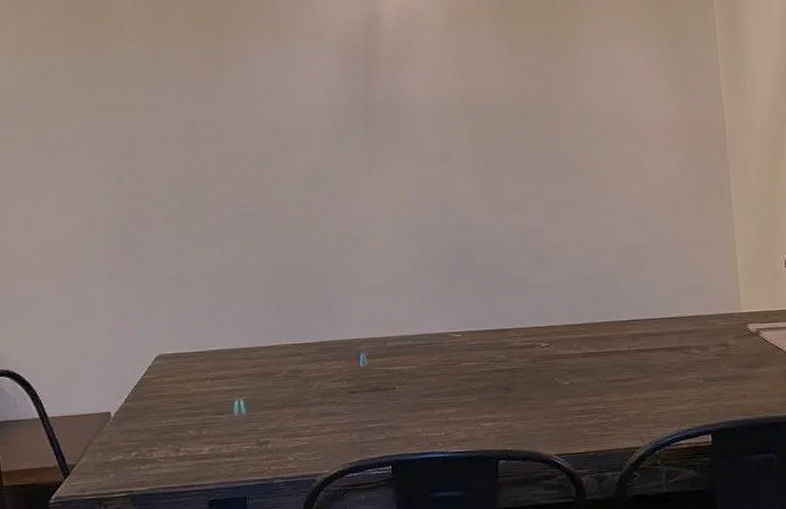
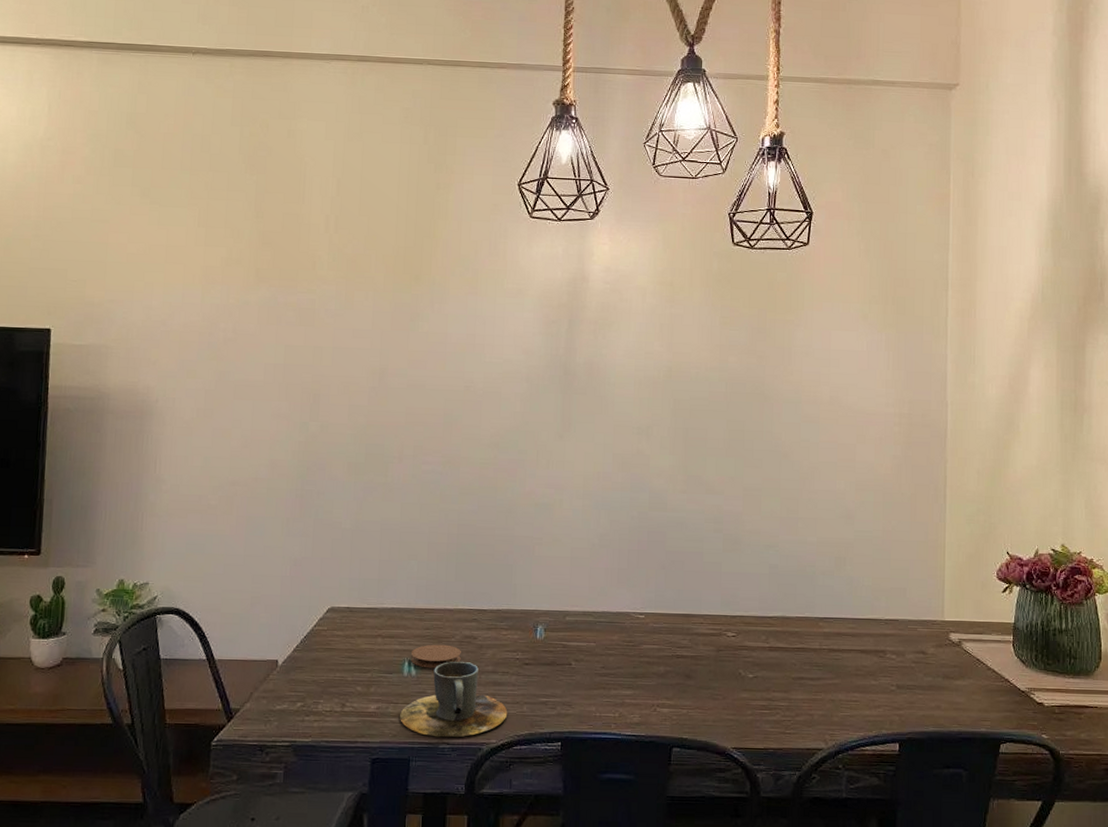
cup: none [234,395,338,473] -> present [400,661,508,738]
coaster: none [240,381,289,406] -> present [411,644,461,669]

